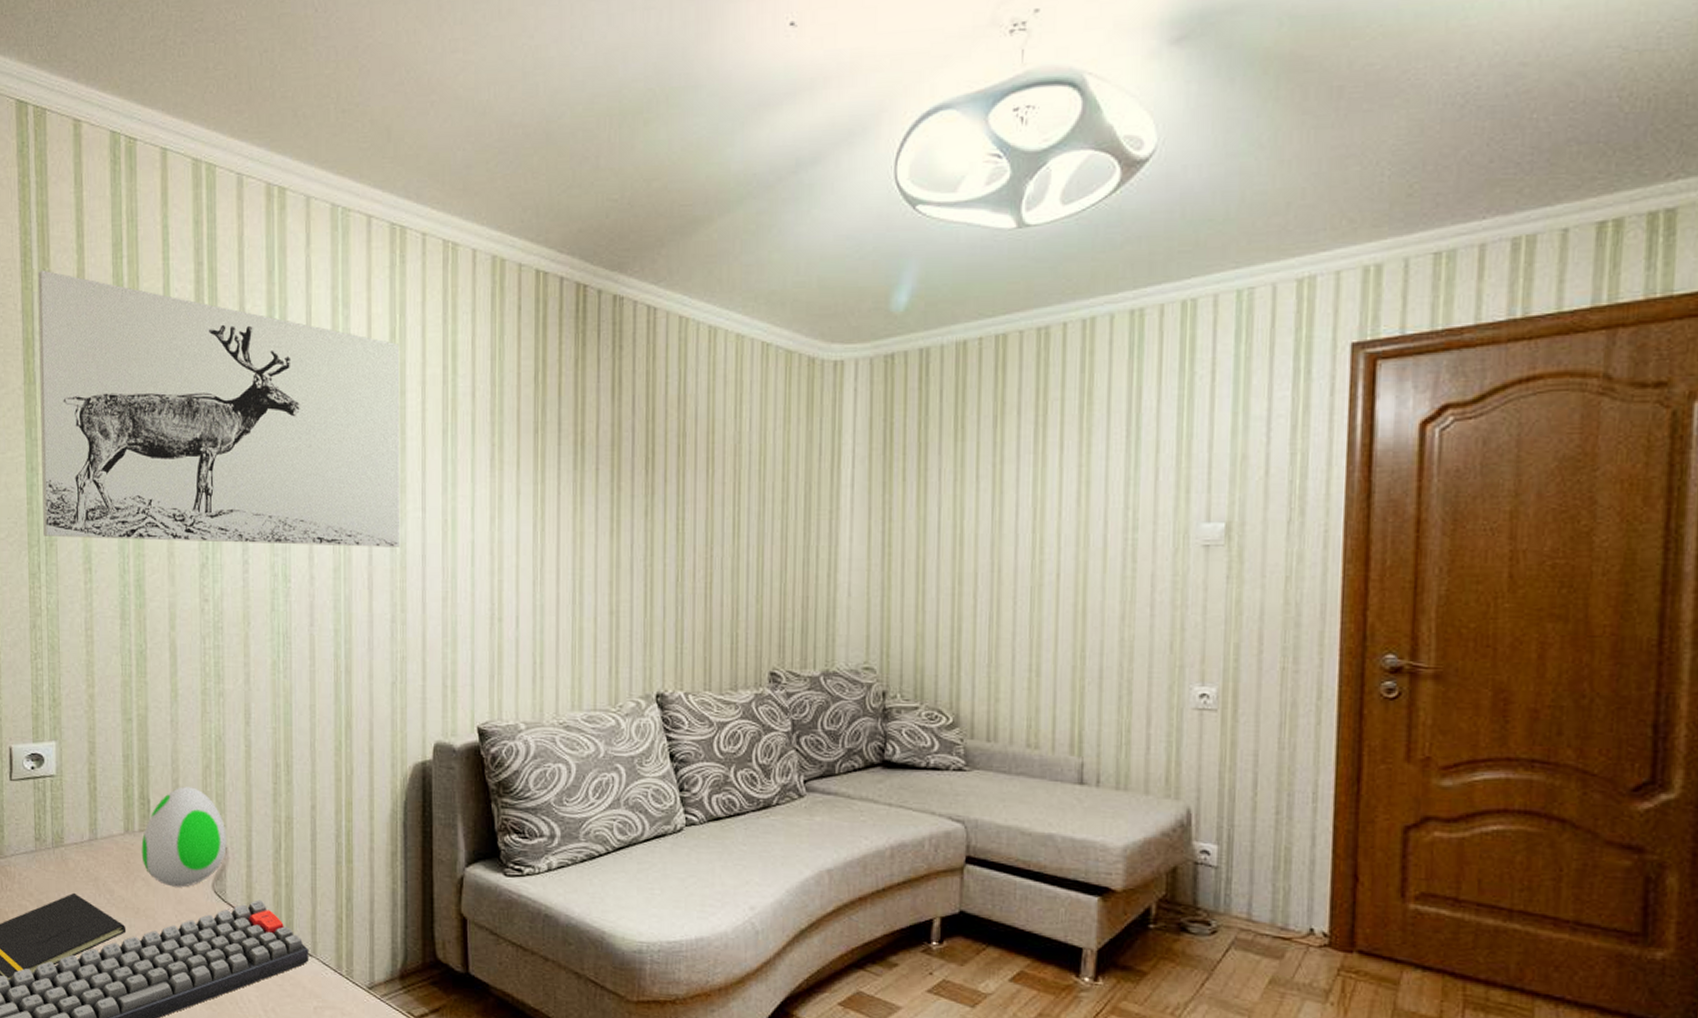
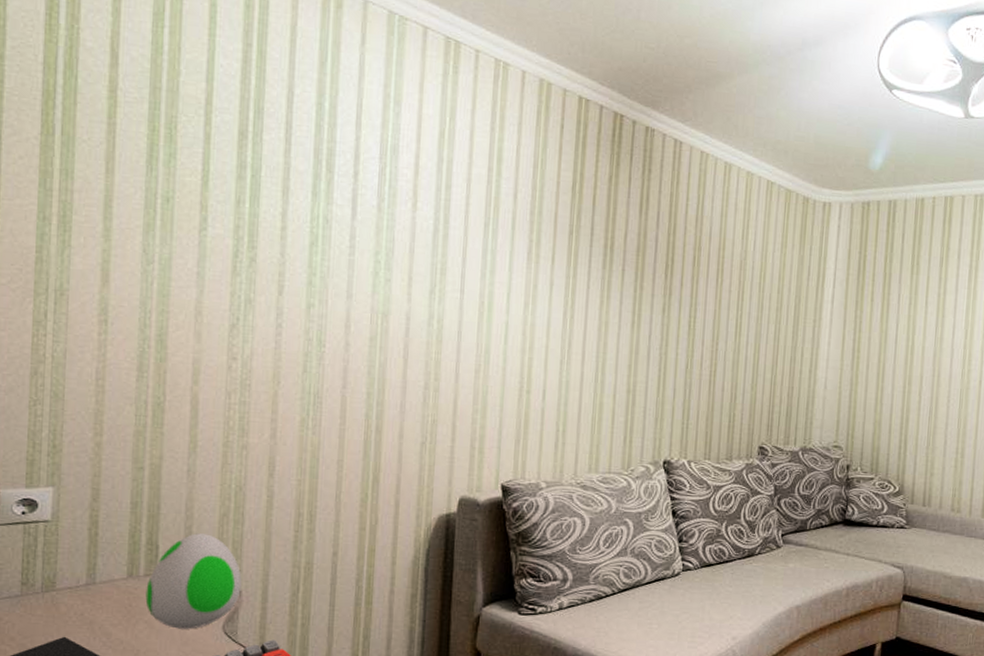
wall art: present [37,270,401,547] -> none [53,26,448,323]

